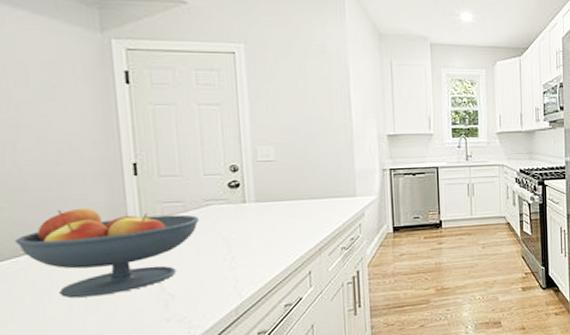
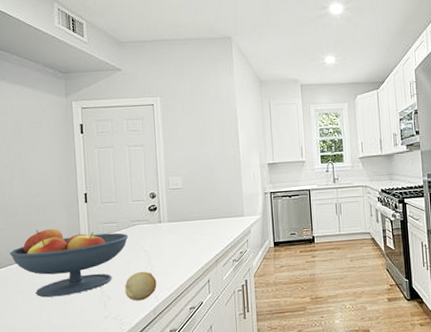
fruit: none [194,262,240,299] -> present [125,271,157,301]

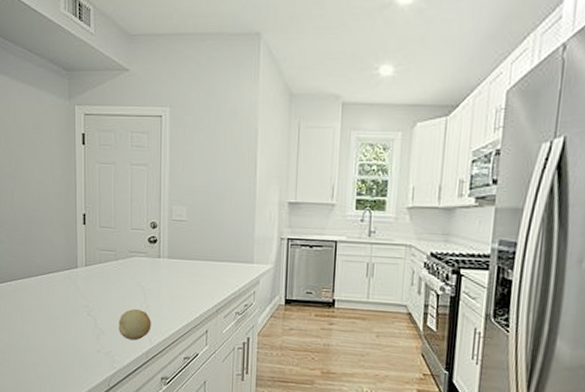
fruit bowl: present [9,228,129,298] -> none [9,248,126,322]

